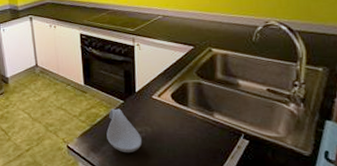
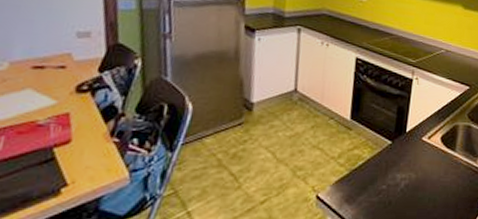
spoon rest: present [106,108,143,152] -> none [366,150,405,203]

